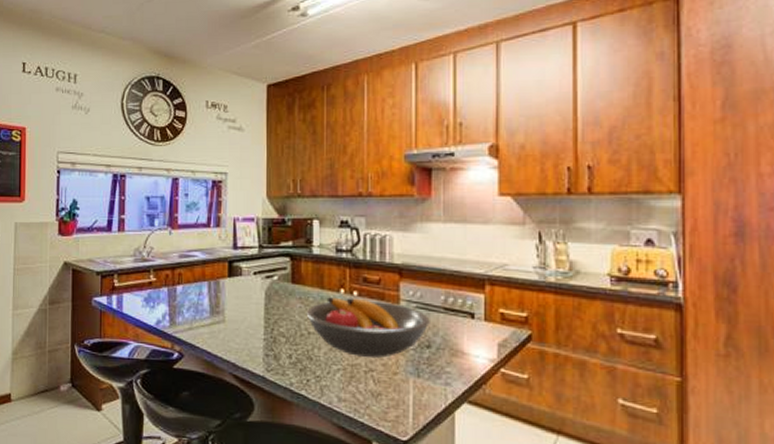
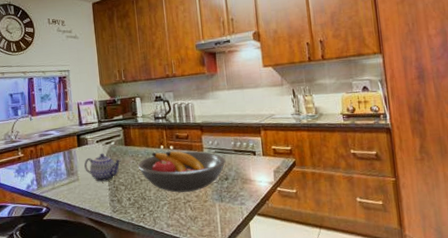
teapot: none [234,289,286,328] -> present [84,153,122,182]

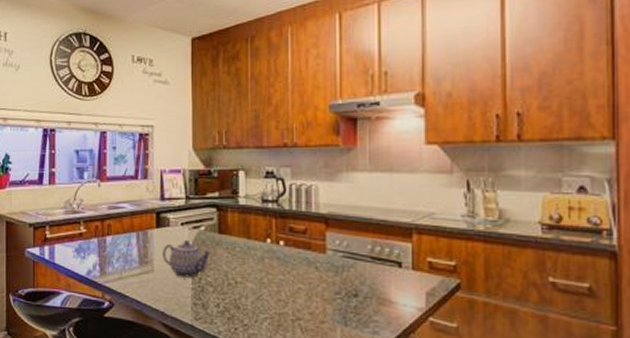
fruit bowl: present [137,151,226,193] -> none [233,247,357,306]

